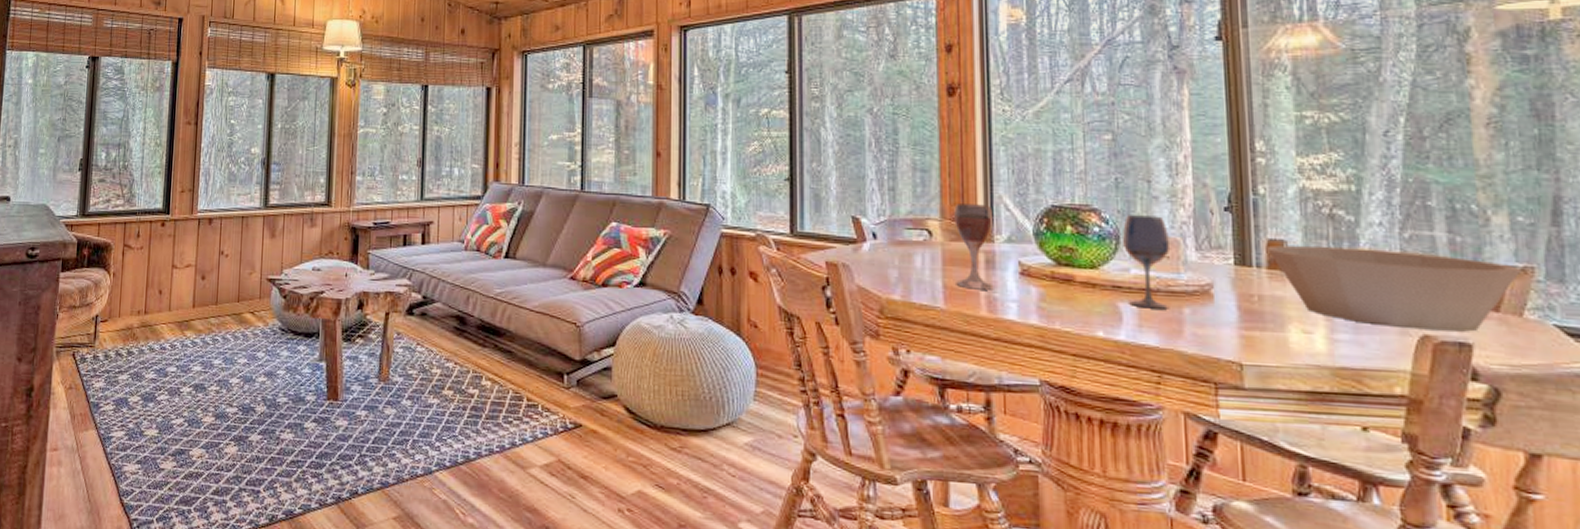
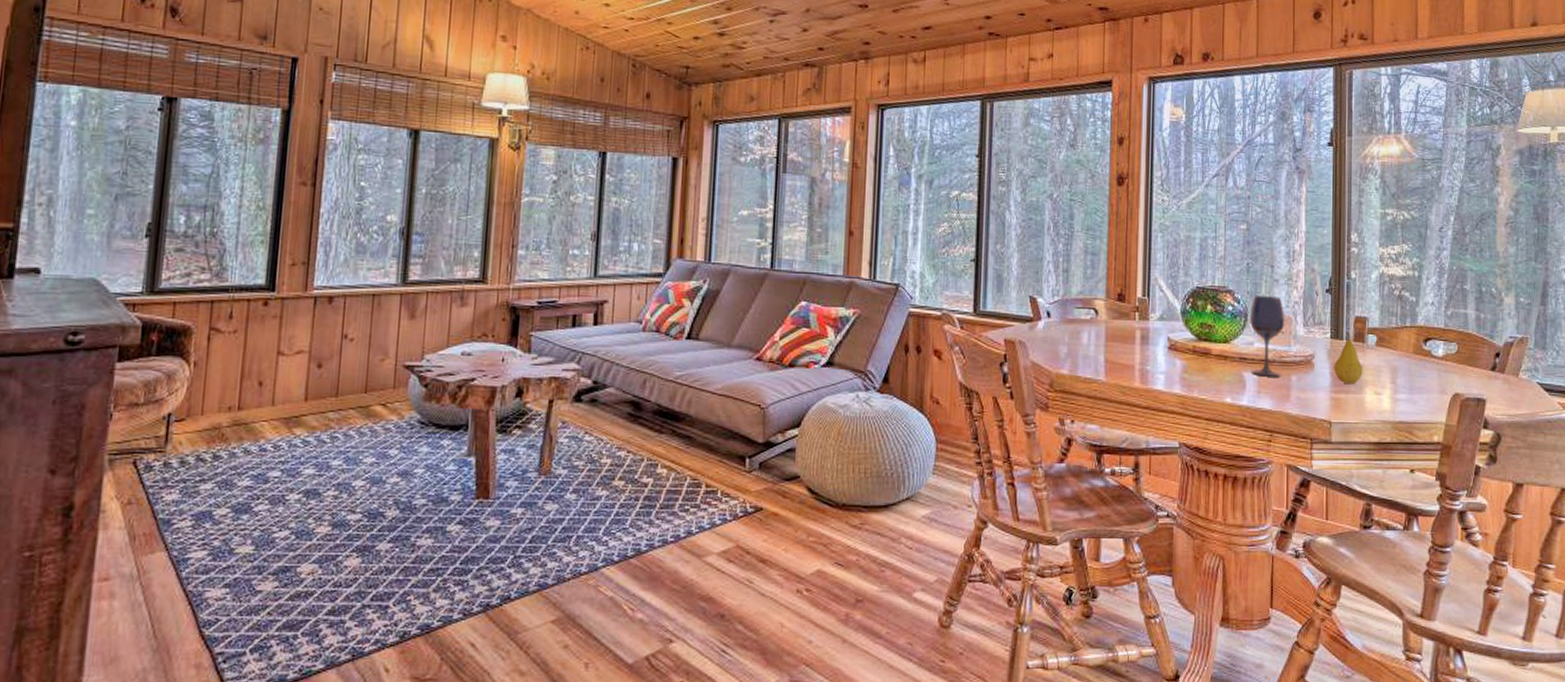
cup: present [954,204,994,290] -> none [1116,285,1149,363]
fruit: none [1241,258,1284,321] -> present [1334,332,1363,385]
bowl: present [1268,245,1522,333] -> none [1355,322,1520,391]

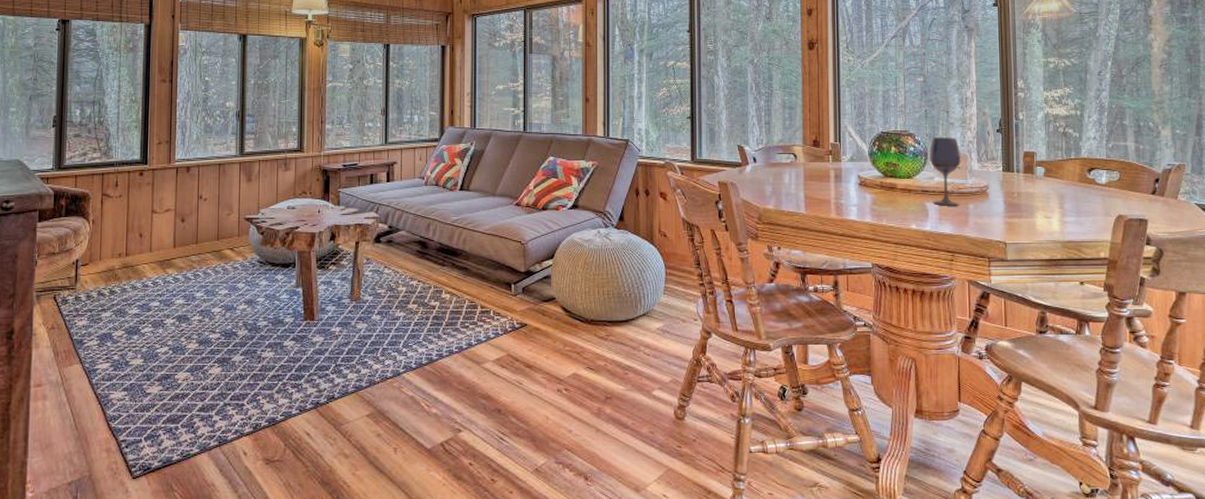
fruit: present [1334,332,1363,385] -> none [1006,166,1033,211]

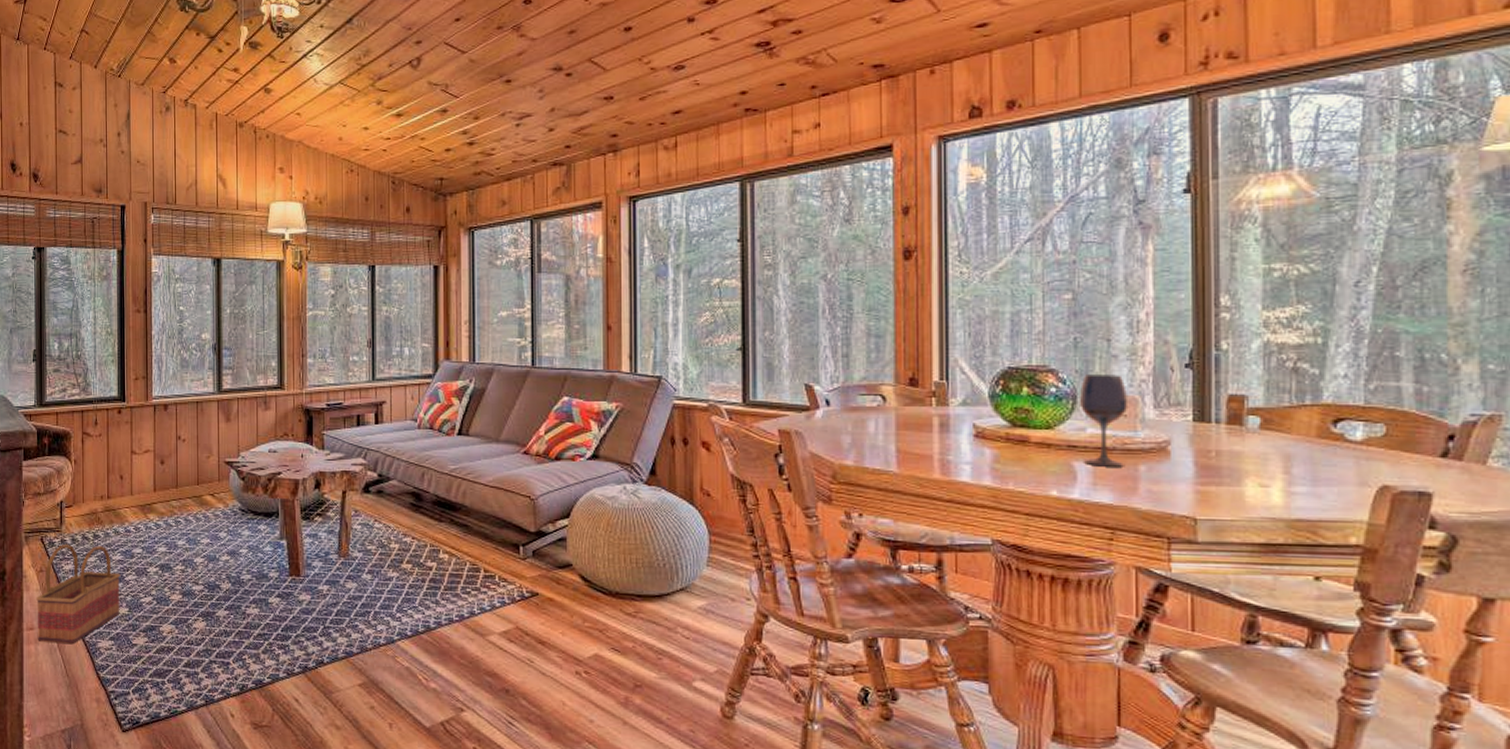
basket: none [45,300,137,397] -> present [35,543,121,644]

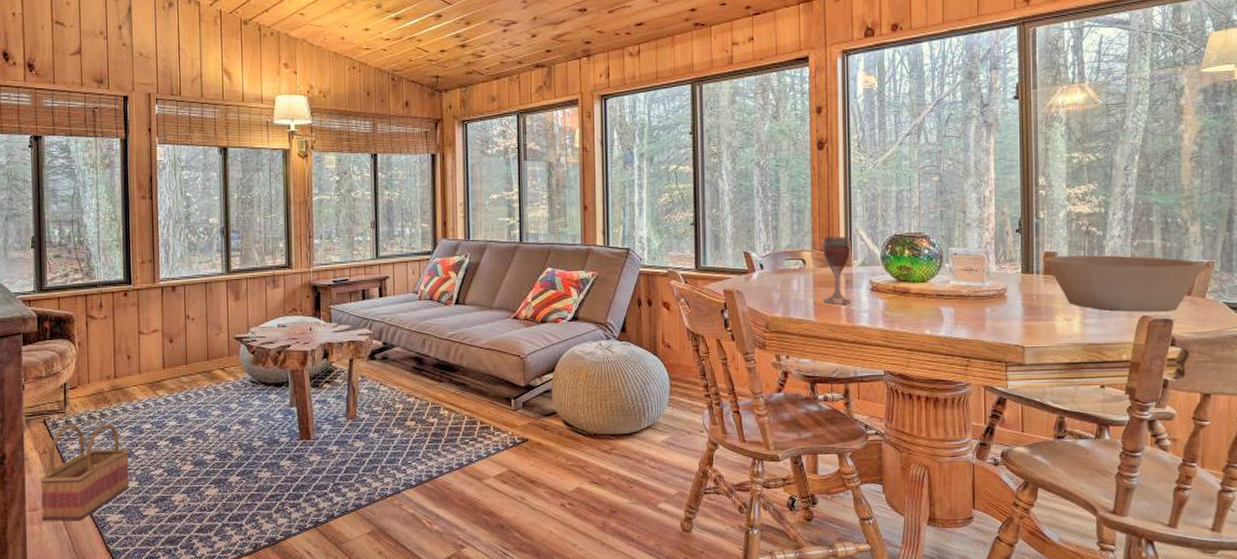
cup: none [909,368,948,453] -> present [822,237,852,305]
wineglass: present [1080,375,1129,467] -> none [945,239,978,310]
bowl: none [1228,401,1489,483] -> present [1044,255,1206,313]

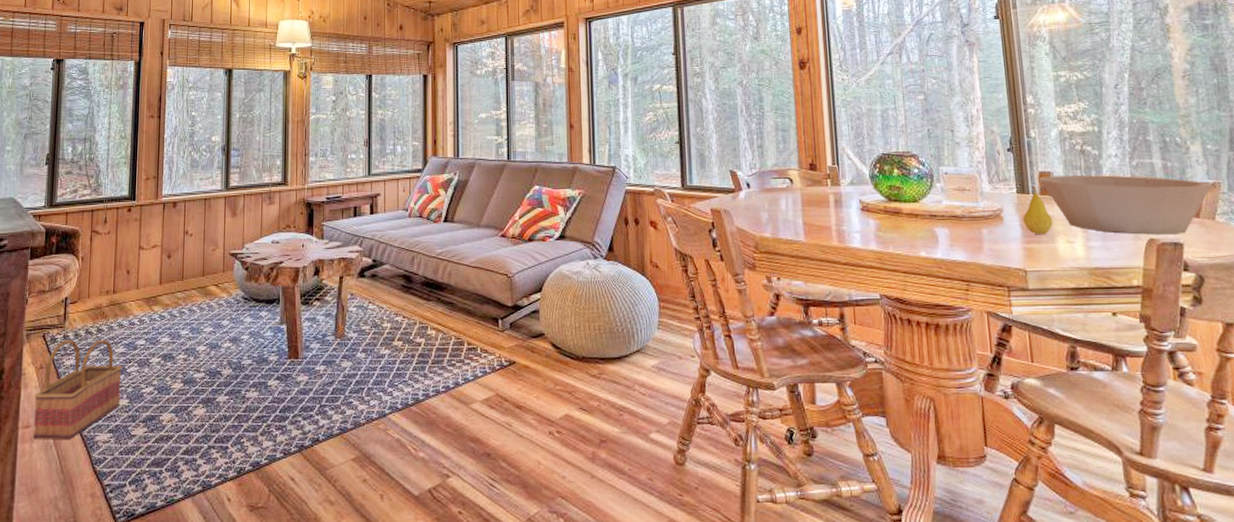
cup: present [822,237,852,305] -> none [809,155,842,225]
fruit: none [1025,267,1053,313] -> present [1023,187,1053,235]

